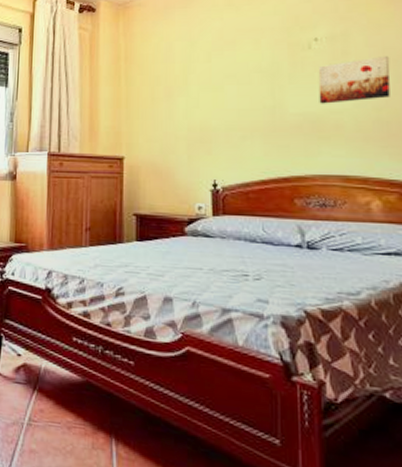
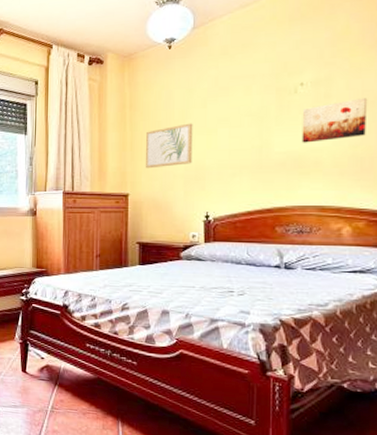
wall art: none [143,79,196,129] -> present [145,123,193,169]

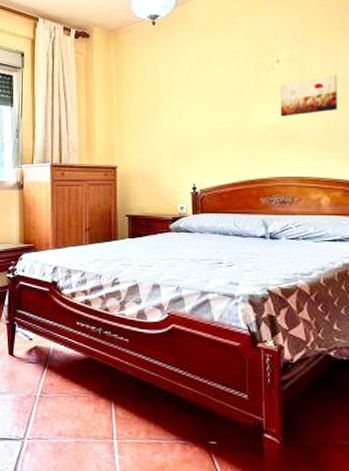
wall art: present [145,123,193,169] -> none [132,97,178,141]

